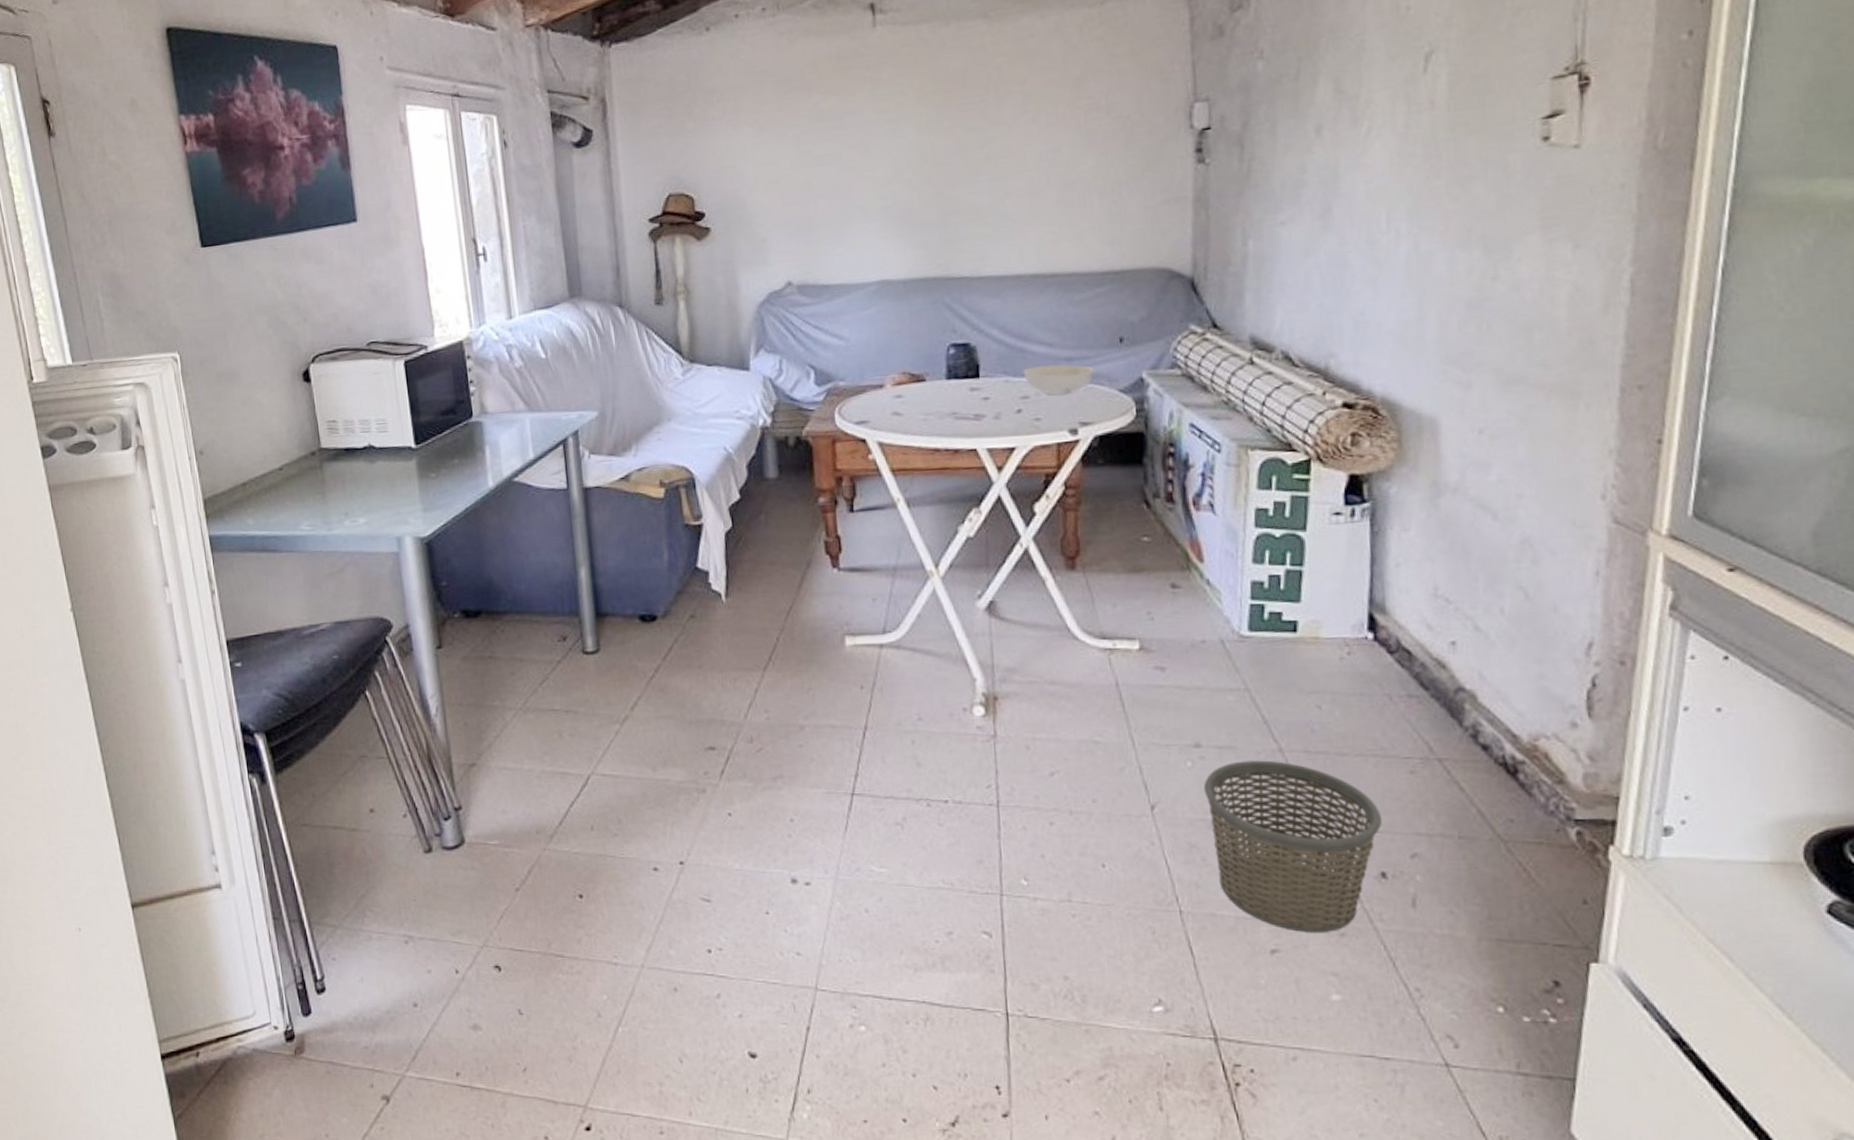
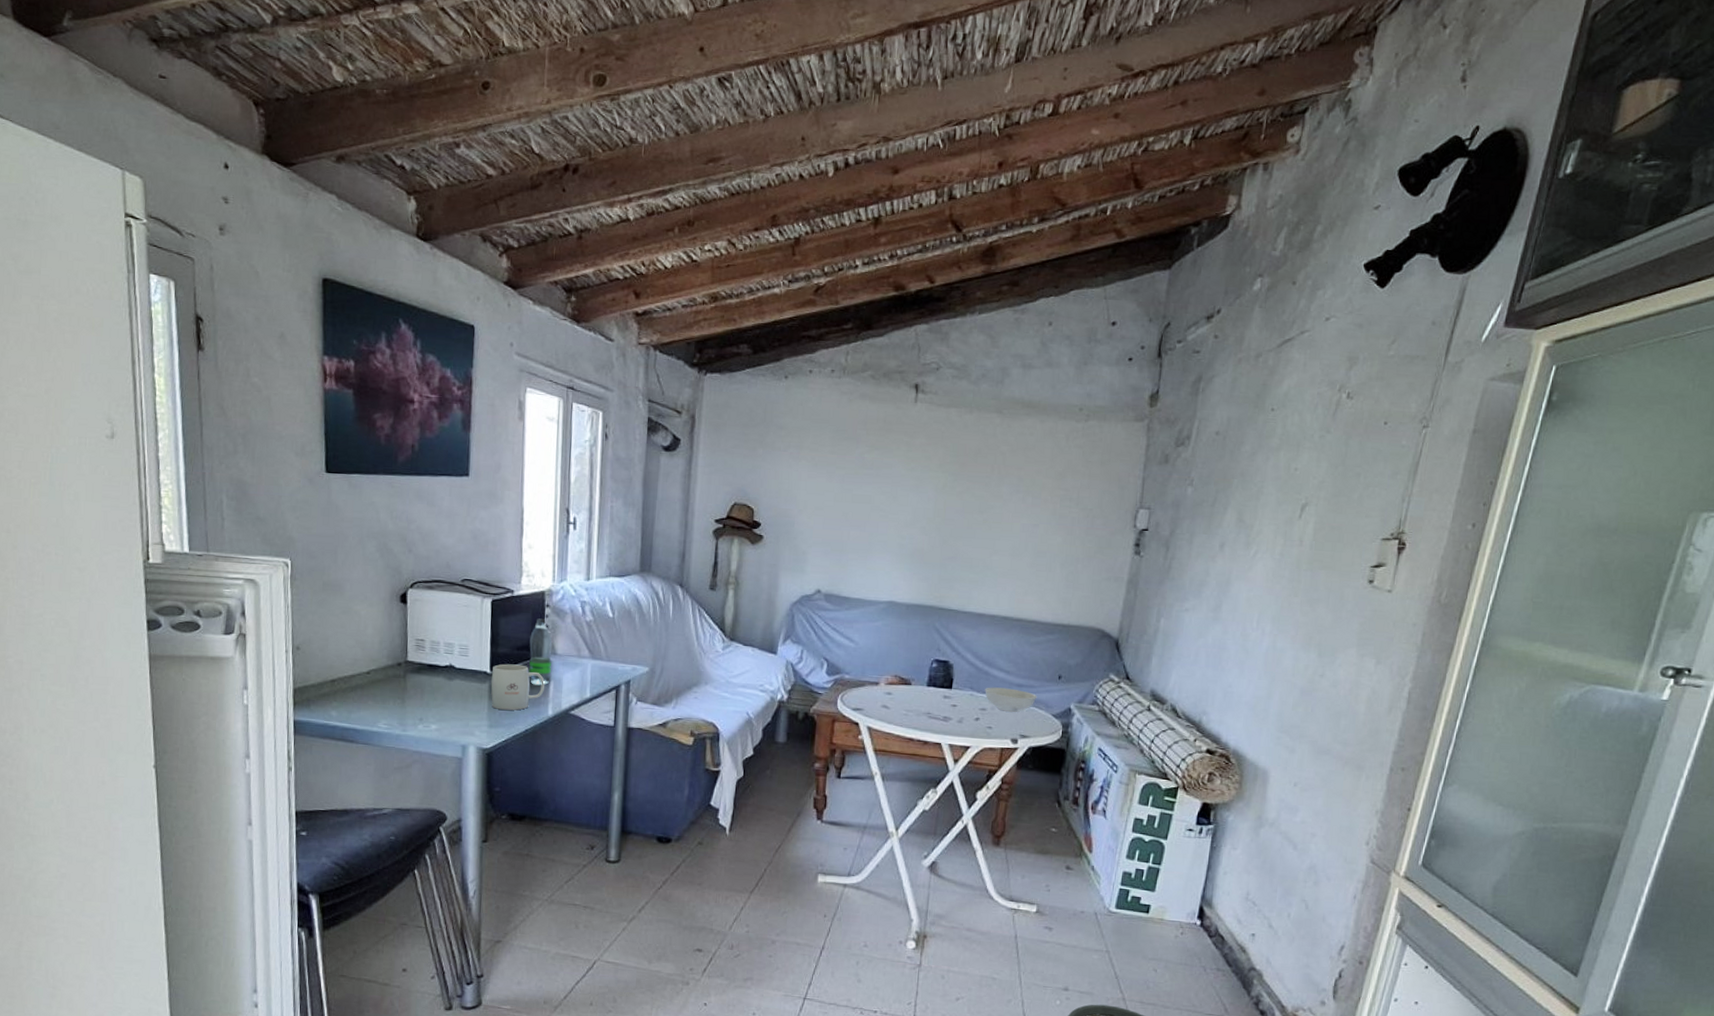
mug: none [416,432,481,489] -> present [490,664,545,711]
bottle: none [454,373,486,454] -> present [528,618,552,686]

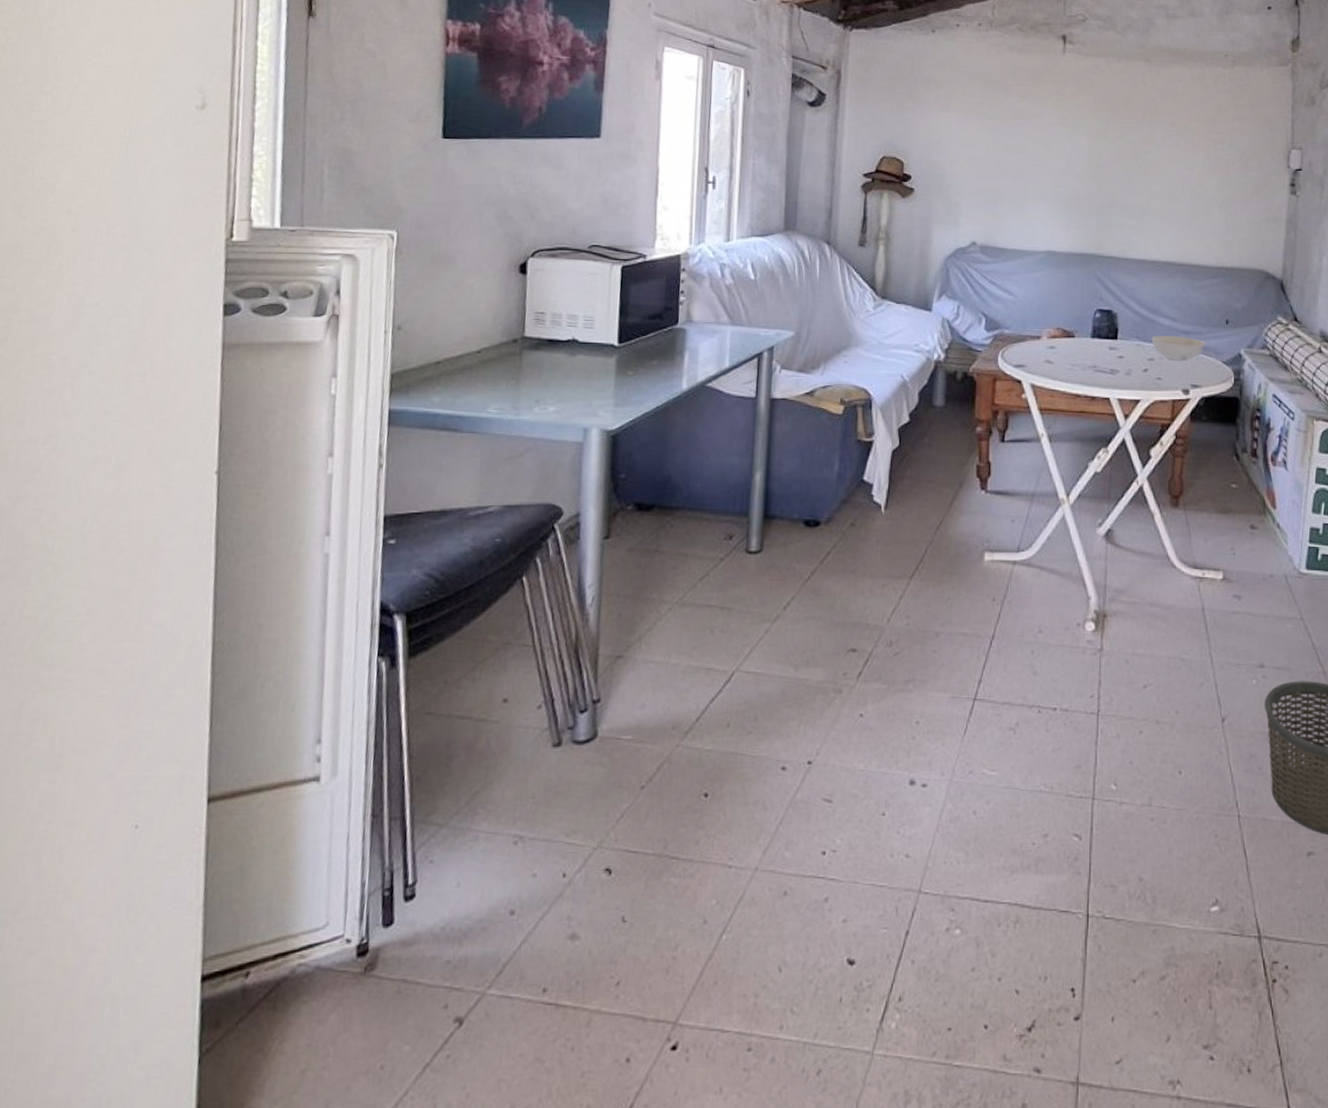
mug: present [490,664,545,711] -> none [618,335,680,386]
bottle: present [528,618,552,686] -> none [661,284,687,357]

